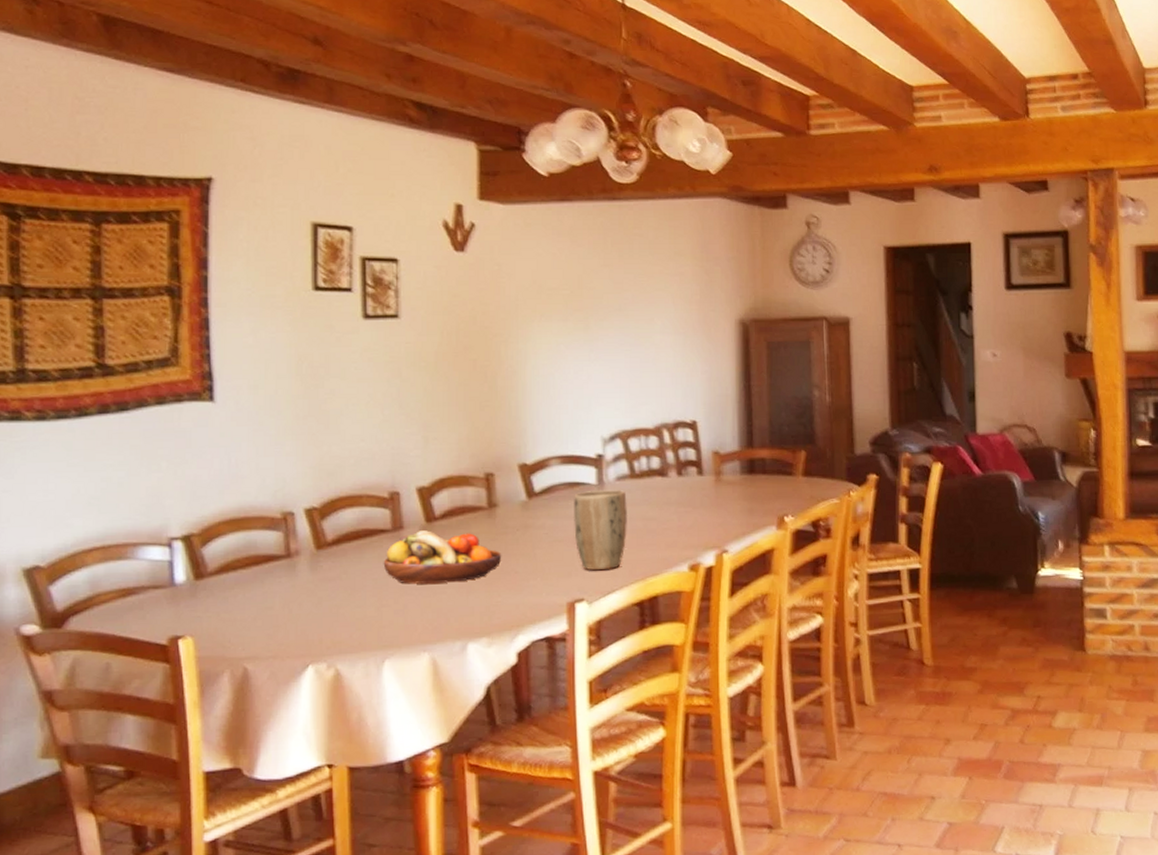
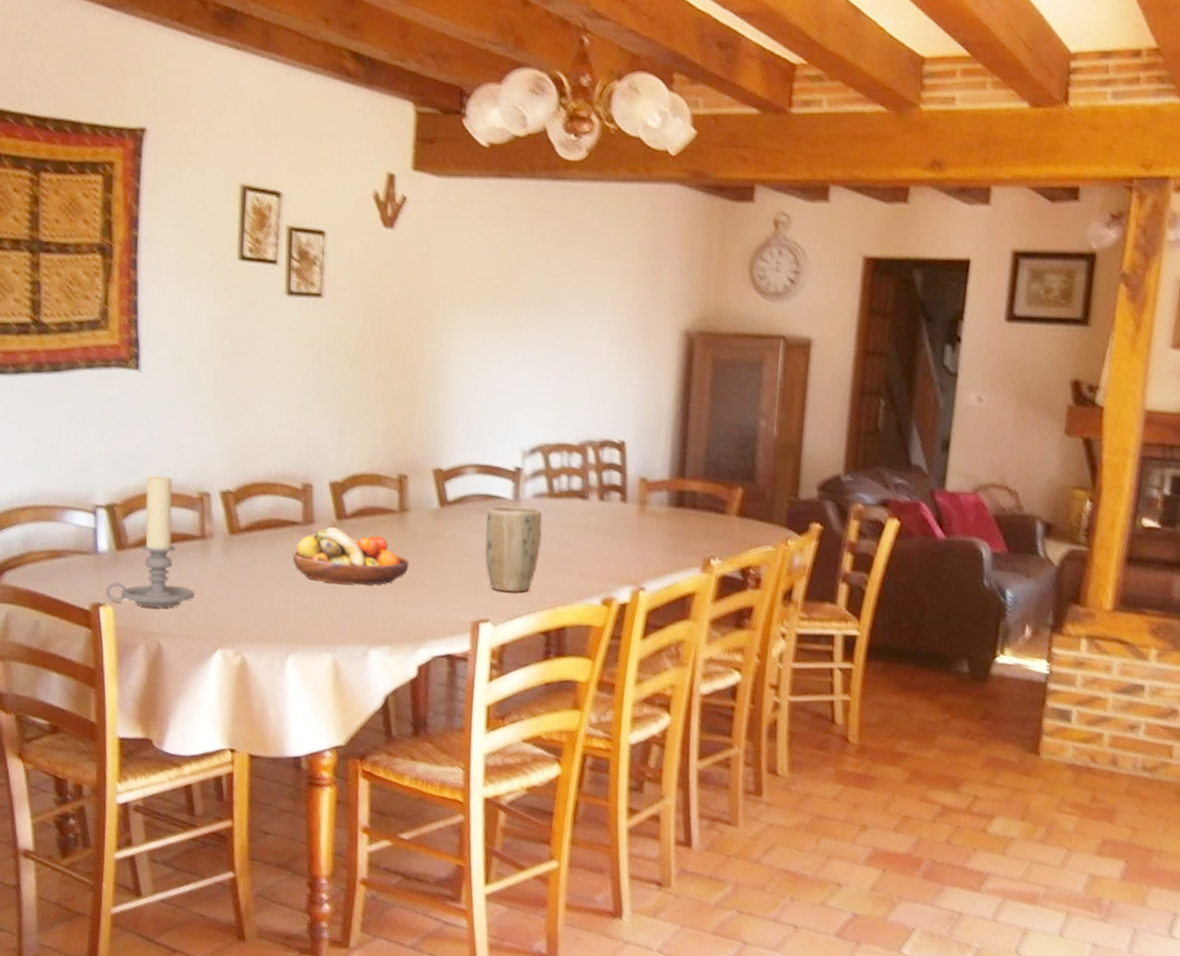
candle holder: none [185,500,283,633] -> present [106,474,195,609]

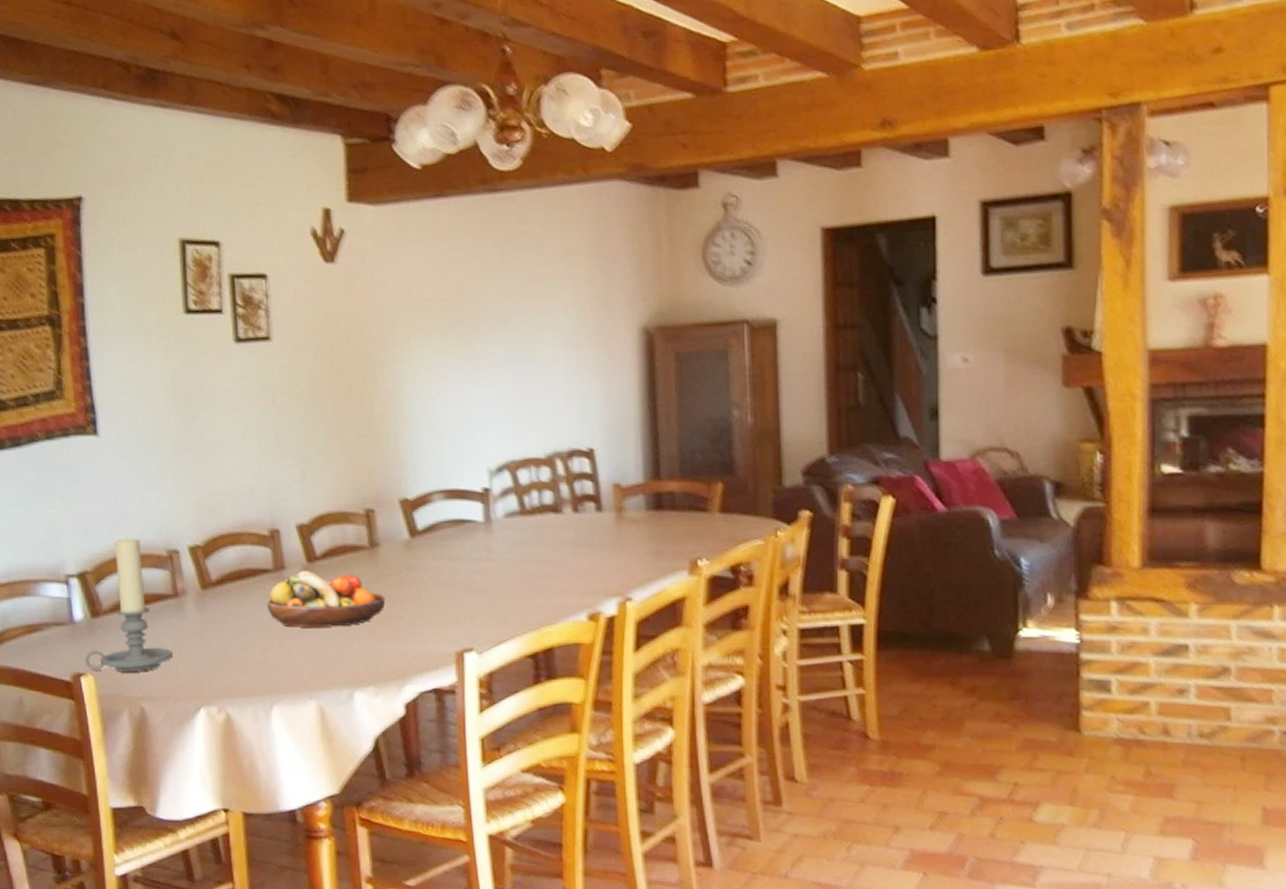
plant pot: present [484,506,543,592] -> none [459,528,519,617]

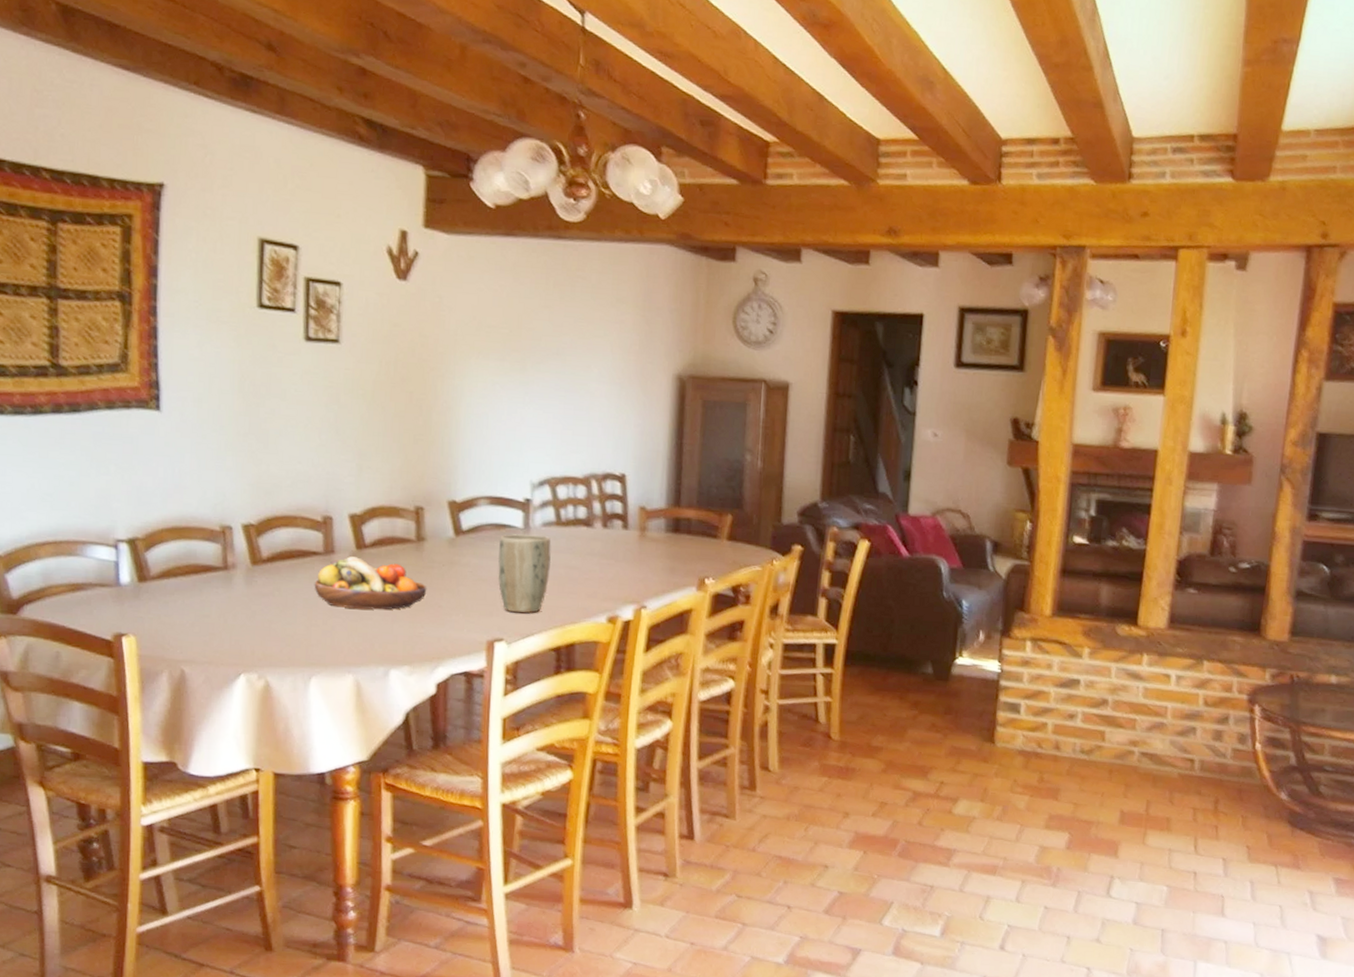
candle holder: present [85,537,174,673] -> none [128,509,219,637]
plant pot: none [459,528,519,617] -> present [497,534,552,613]

